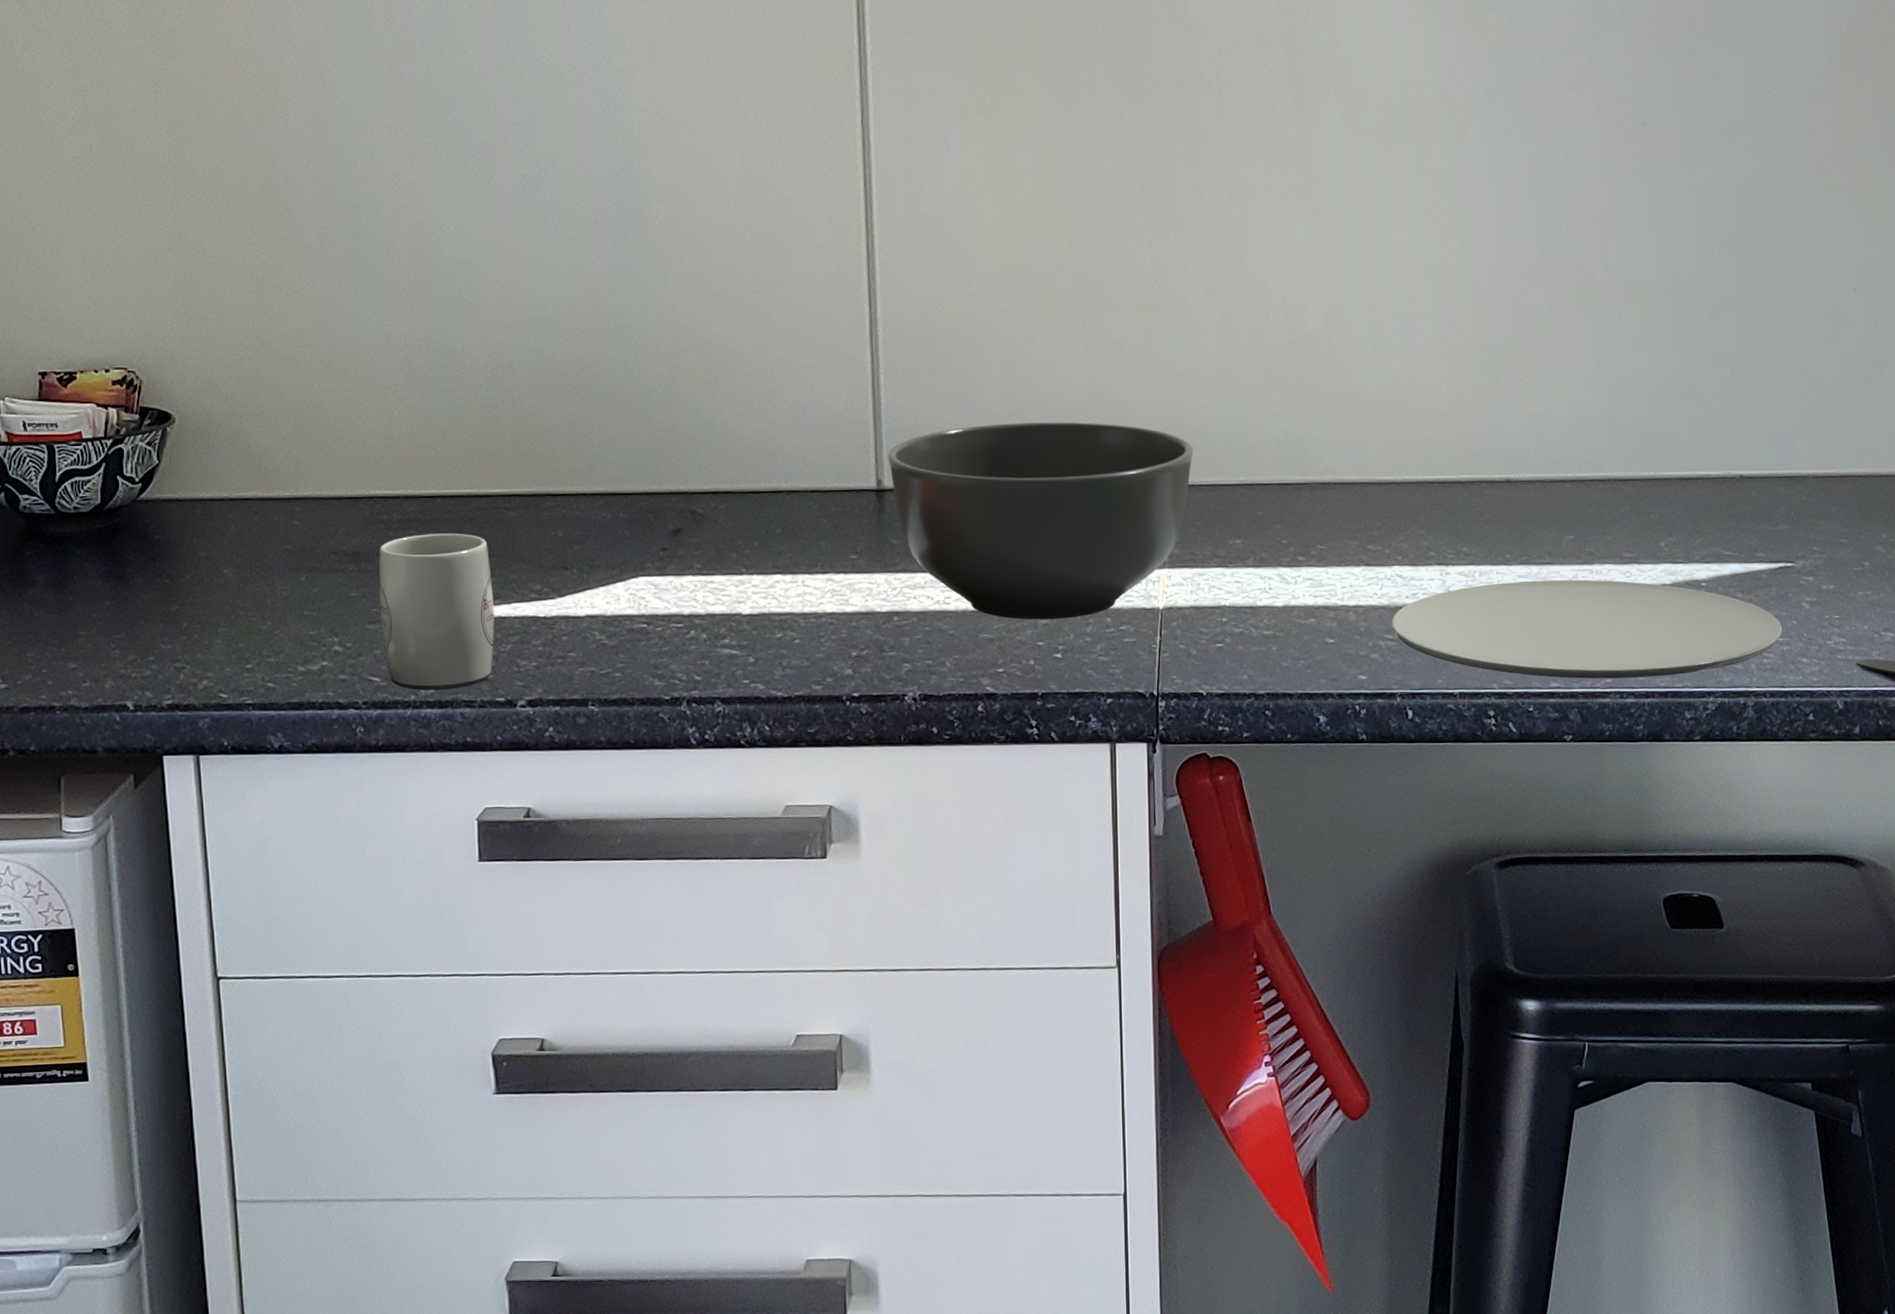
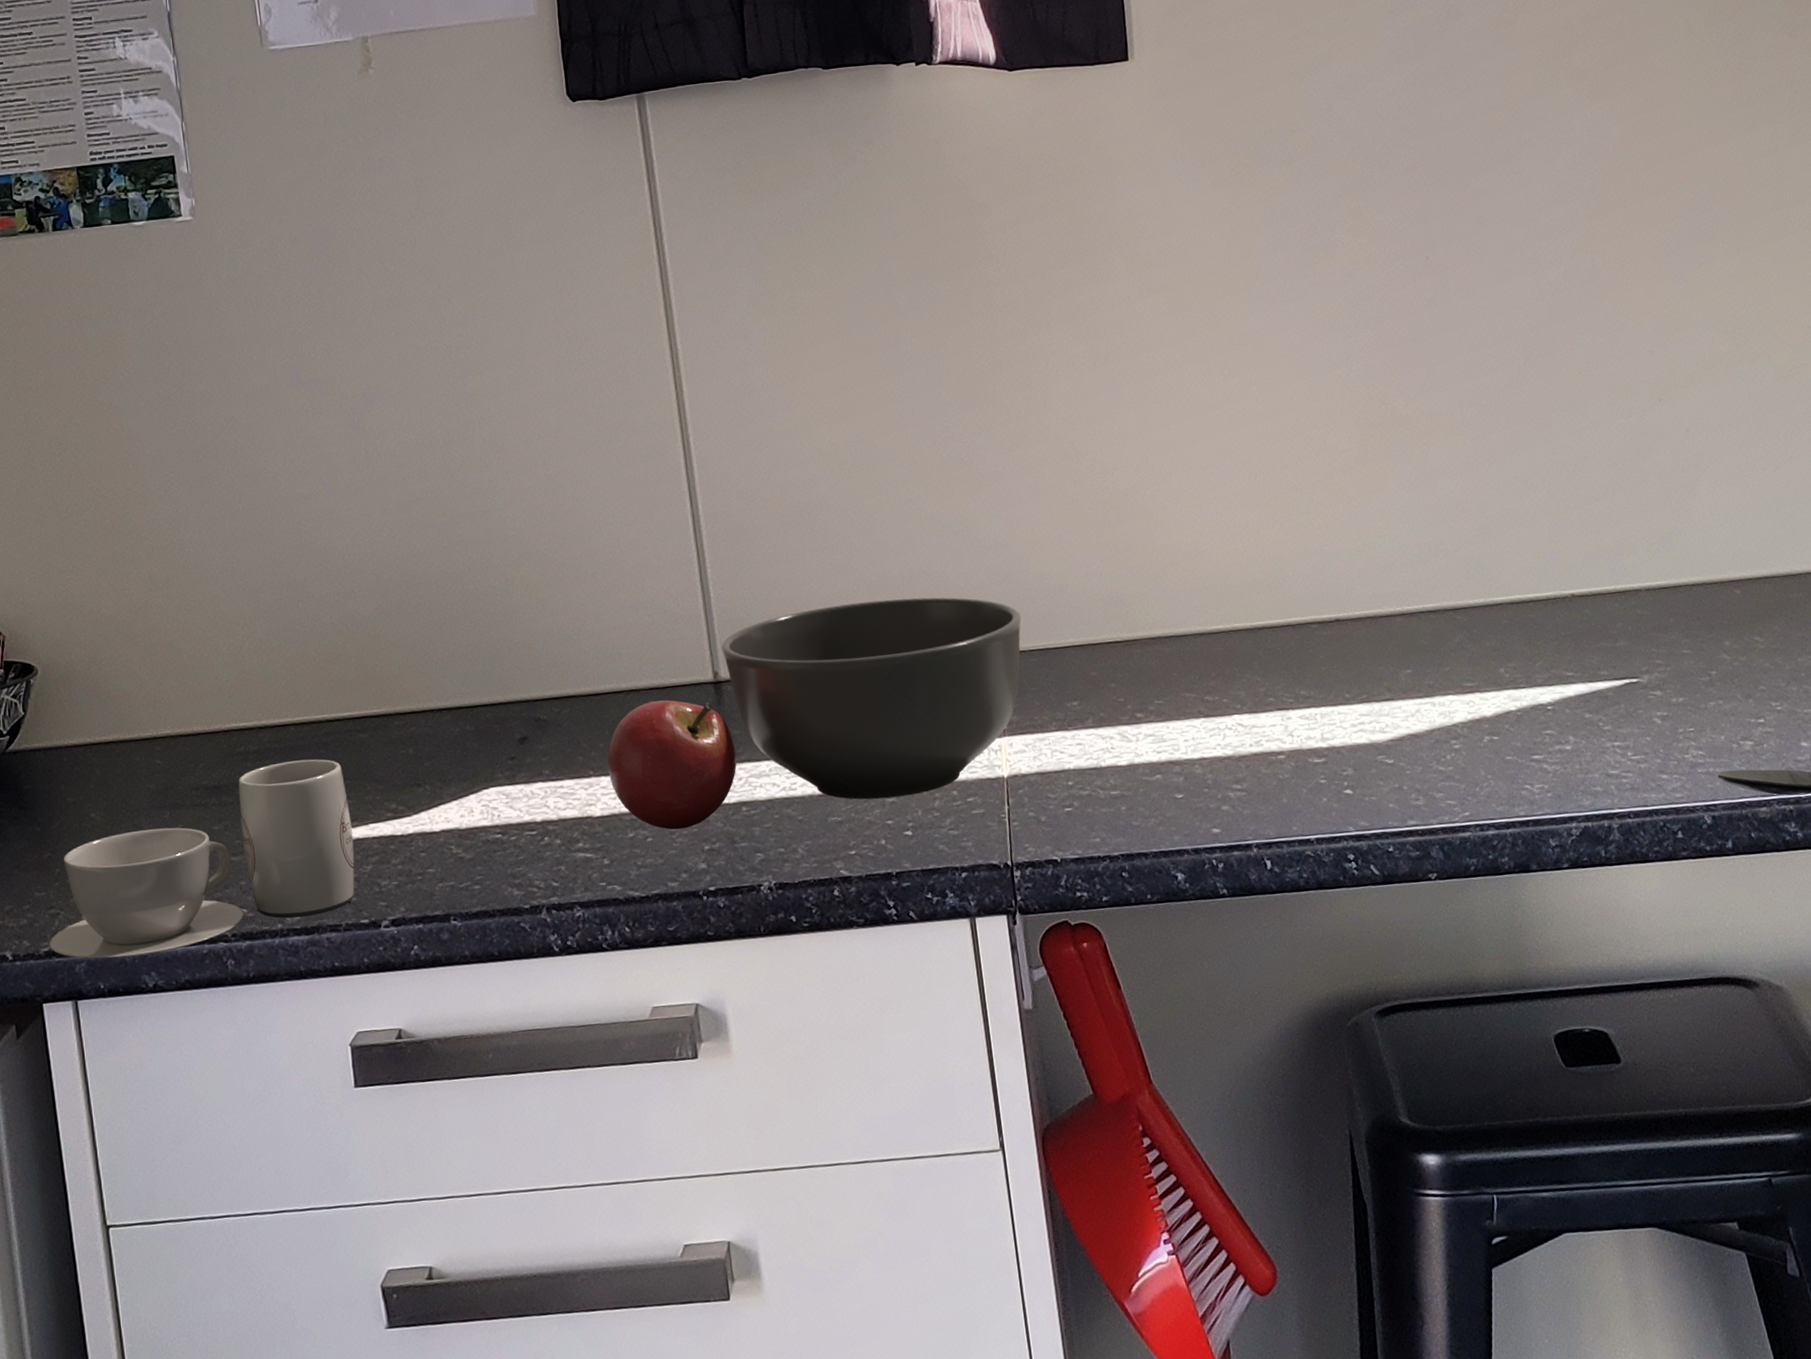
teacup: none [171,590,378,717] -> present [48,827,245,959]
fruit: none [761,504,893,634] -> present [607,700,737,830]
plate: present [1392,579,1783,679] -> none [1238,711,1638,816]

